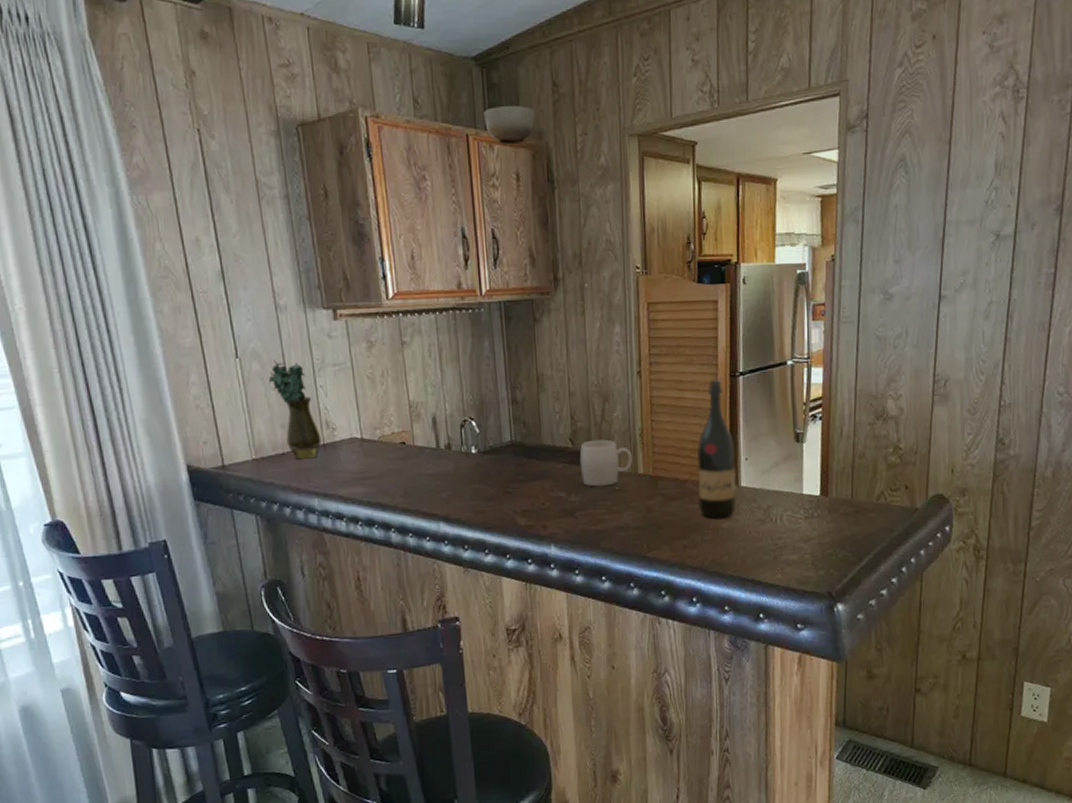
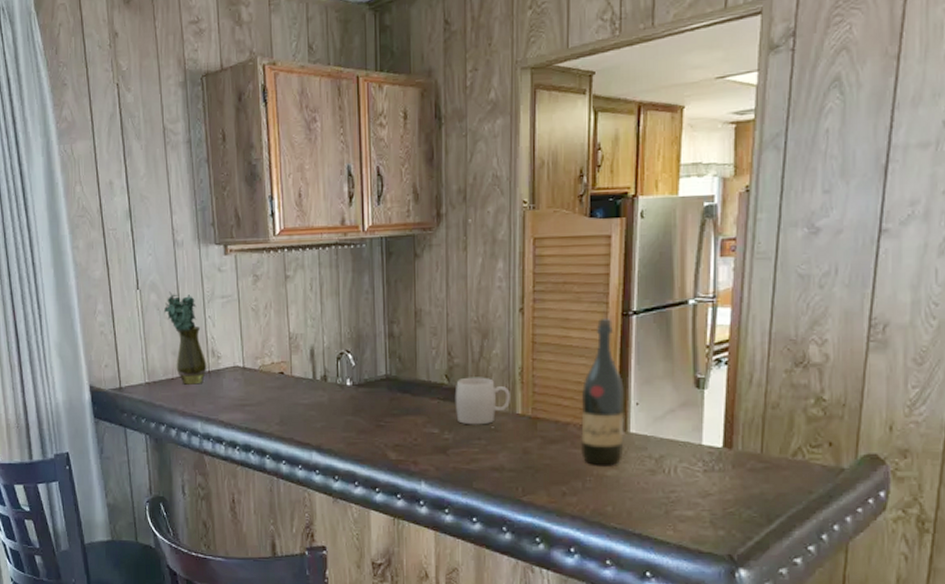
bowl: present [483,106,536,144] -> none [374,45,427,84]

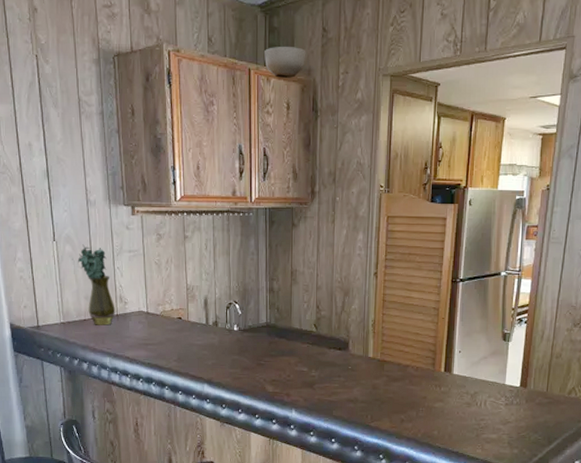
bowl: none [374,45,427,84] -> present [263,47,307,78]
mug: present [454,377,510,425] -> none [321,327,364,366]
wine bottle: present [580,319,626,466] -> none [416,284,452,400]

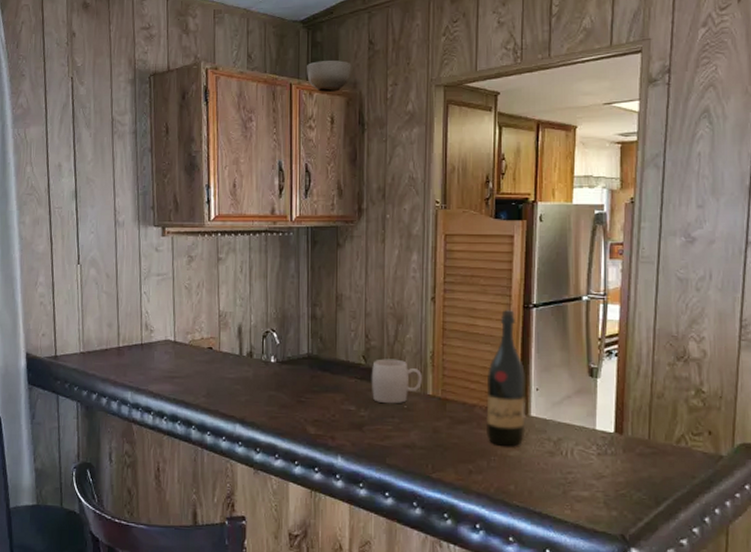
vase: present [78,244,115,325] -> none [103,267,140,356]
mug: none [321,327,364,366] -> present [371,359,422,404]
wine bottle: none [416,284,452,400] -> present [485,310,527,447]

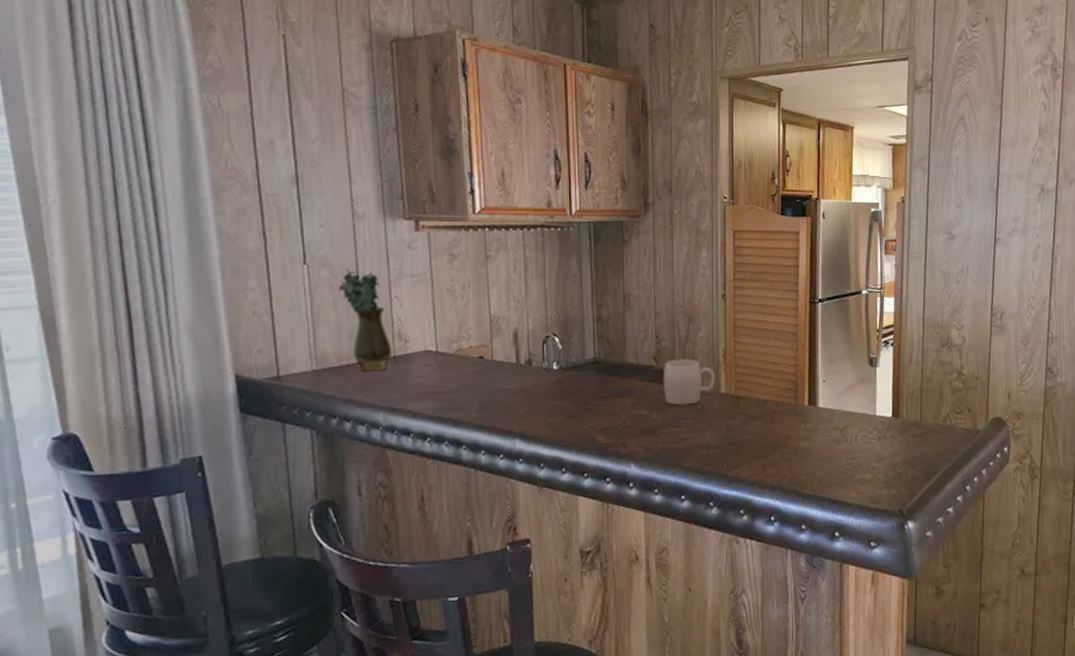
vase: none [103,267,140,356] -> present [339,268,392,372]
bowl: present [306,60,353,92] -> none [581,41,633,76]
wine bottle: present [485,310,527,447] -> none [777,305,815,439]

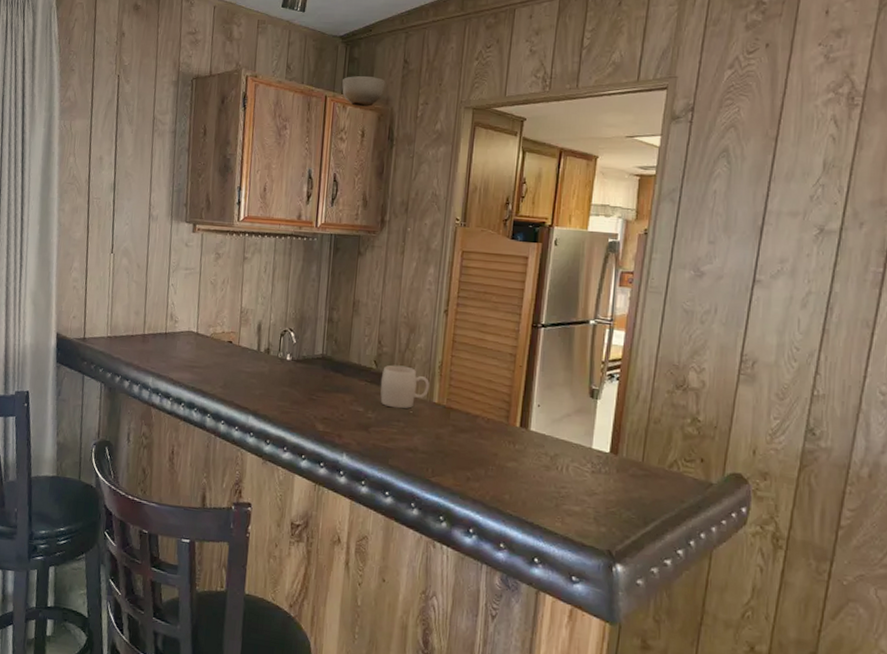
vase: present [339,268,392,372] -> none [133,258,165,343]
bowl: none [581,41,633,76] -> present [341,76,387,107]

